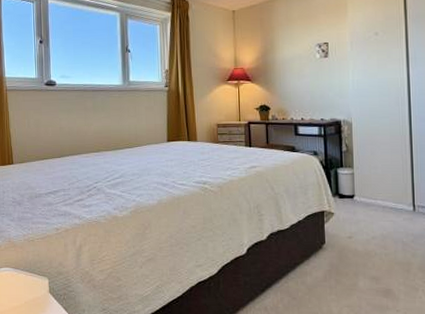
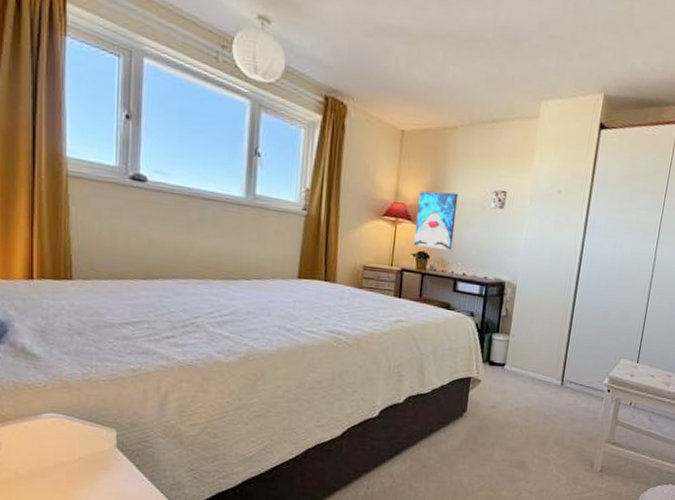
wall art: none [254,52,288,101] -> present [414,191,459,251]

